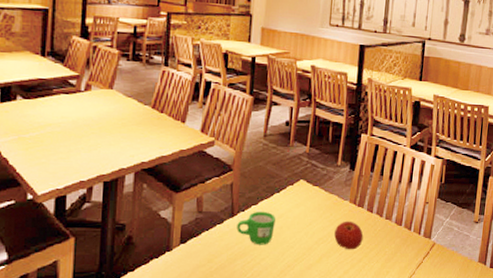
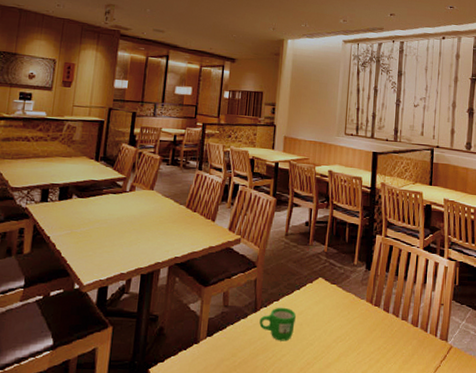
apple: present [334,221,364,250] -> none [352,320,381,350]

